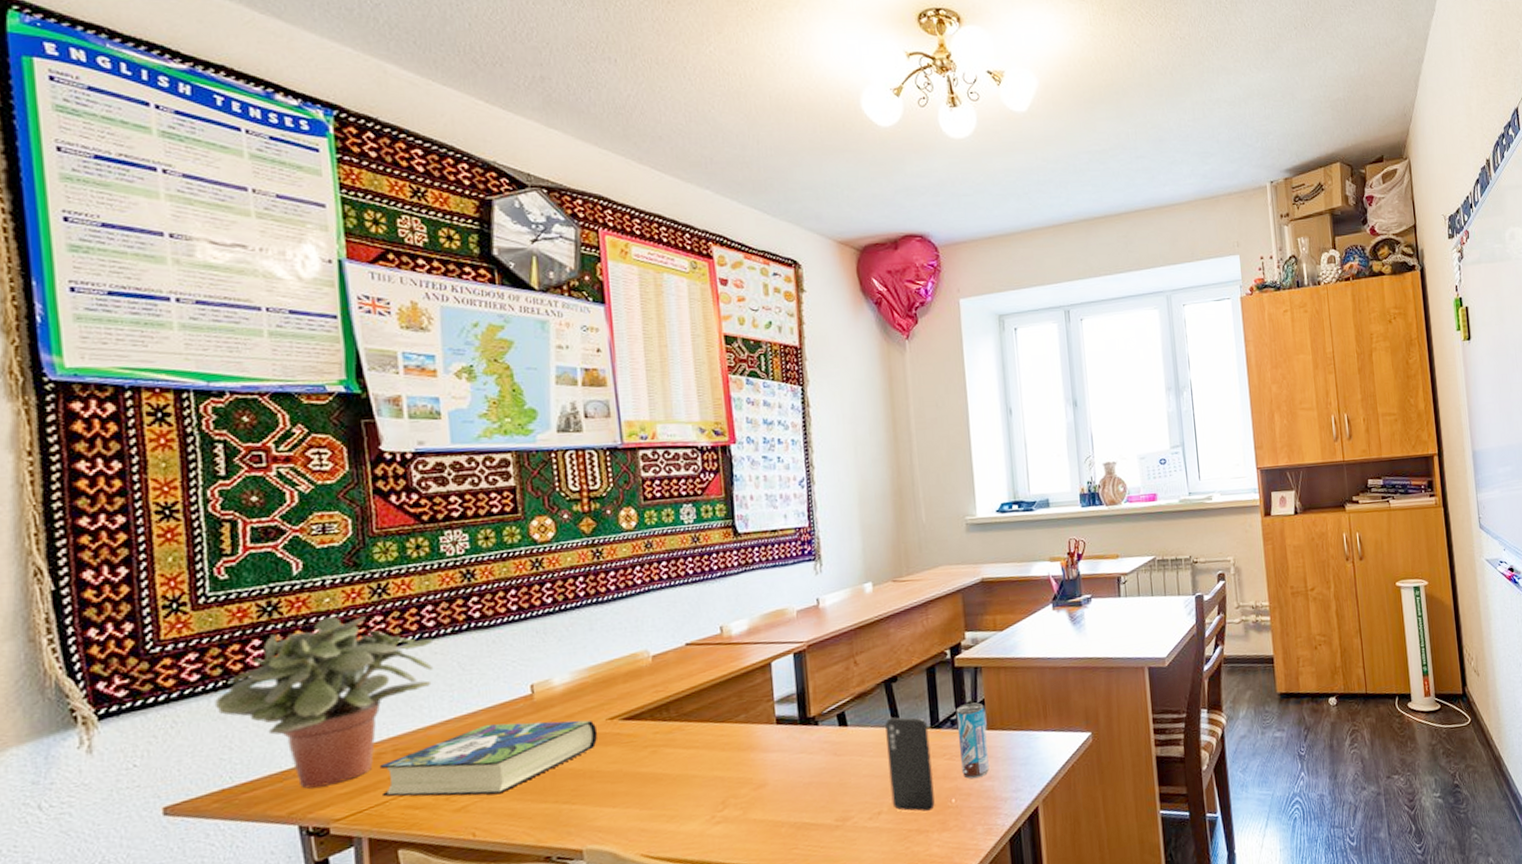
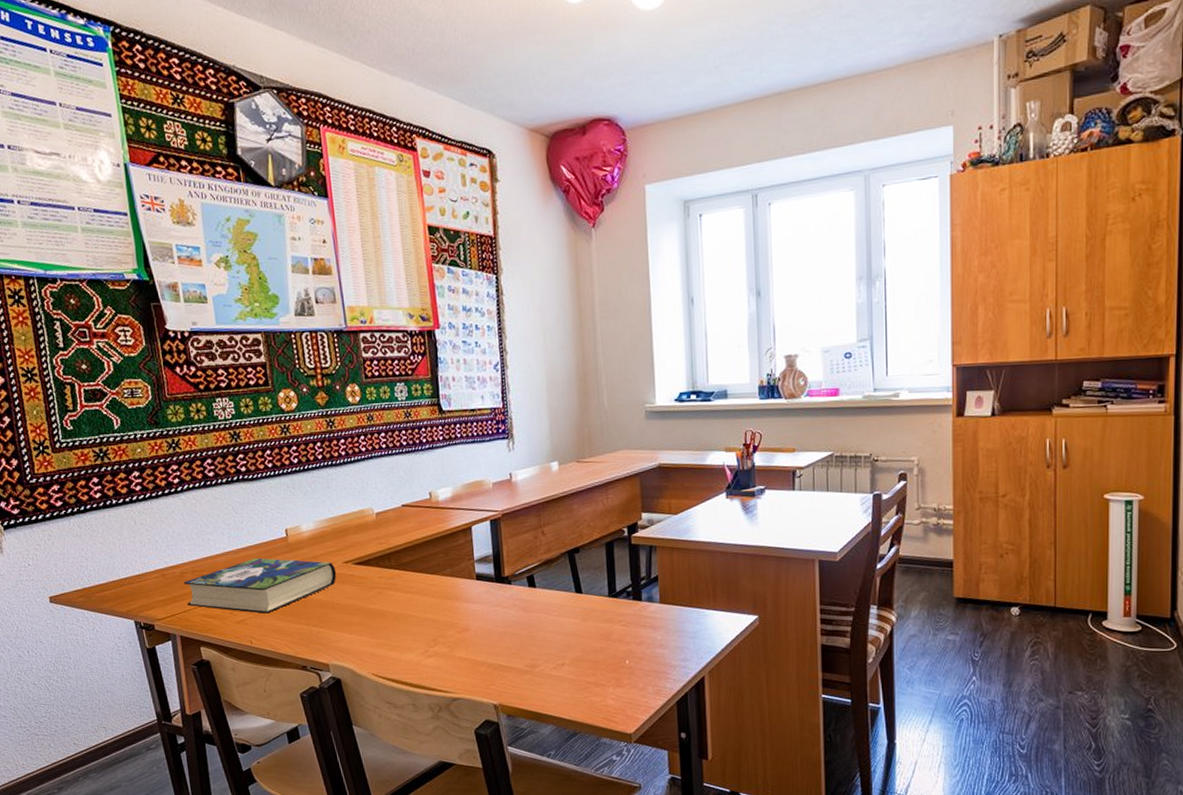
potted plant: present [215,616,434,789] -> none [73,464,216,594]
smartphone: present [885,717,935,812] -> none [568,584,611,669]
beverage can: present [955,702,989,779] -> none [631,578,660,645]

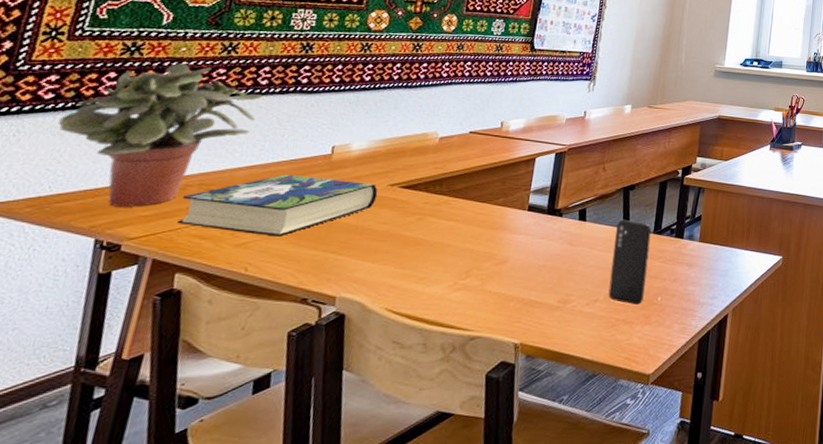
potted plant: none [73,464,216,594] -> present [58,63,263,207]
smartphone: none [568,584,611,669] -> present [608,219,652,306]

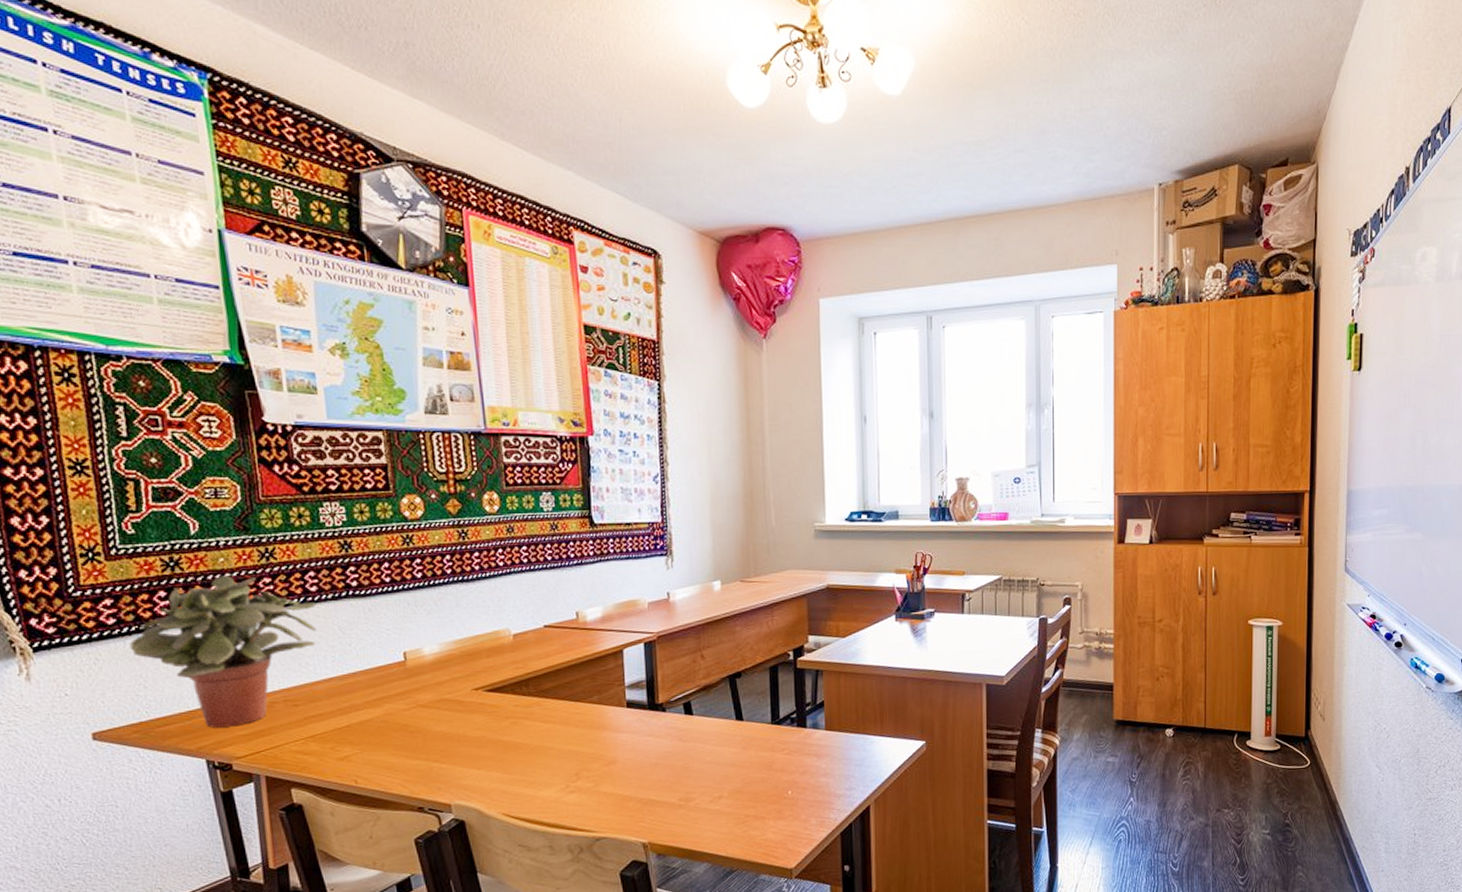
book: present [177,174,378,237] -> none [272,684,464,749]
smartphone: present [608,219,652,306] -> none [728,710,772,801]

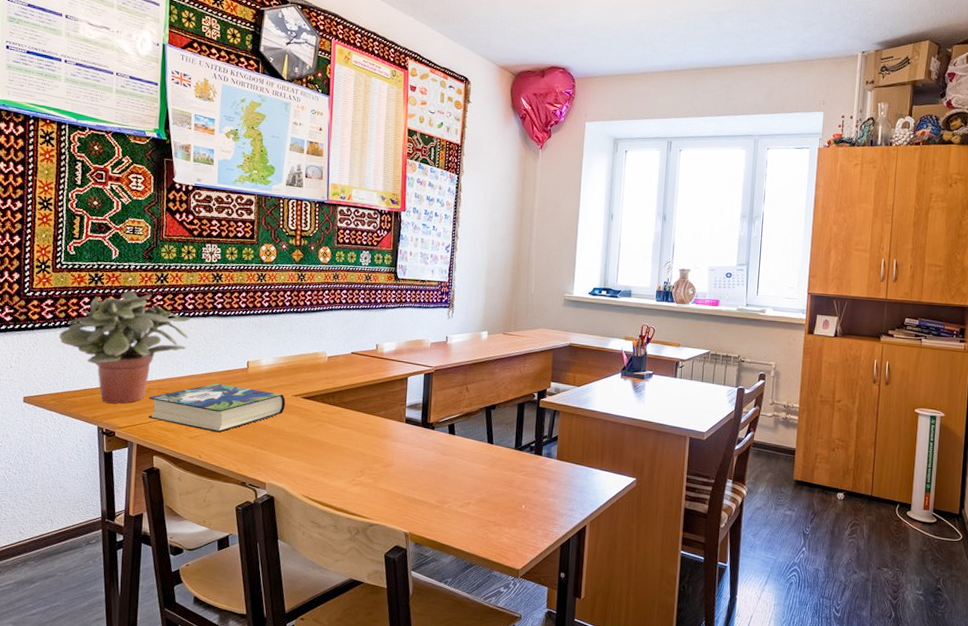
book: none [272,684,464,749] -> present [148,383,286,433]

